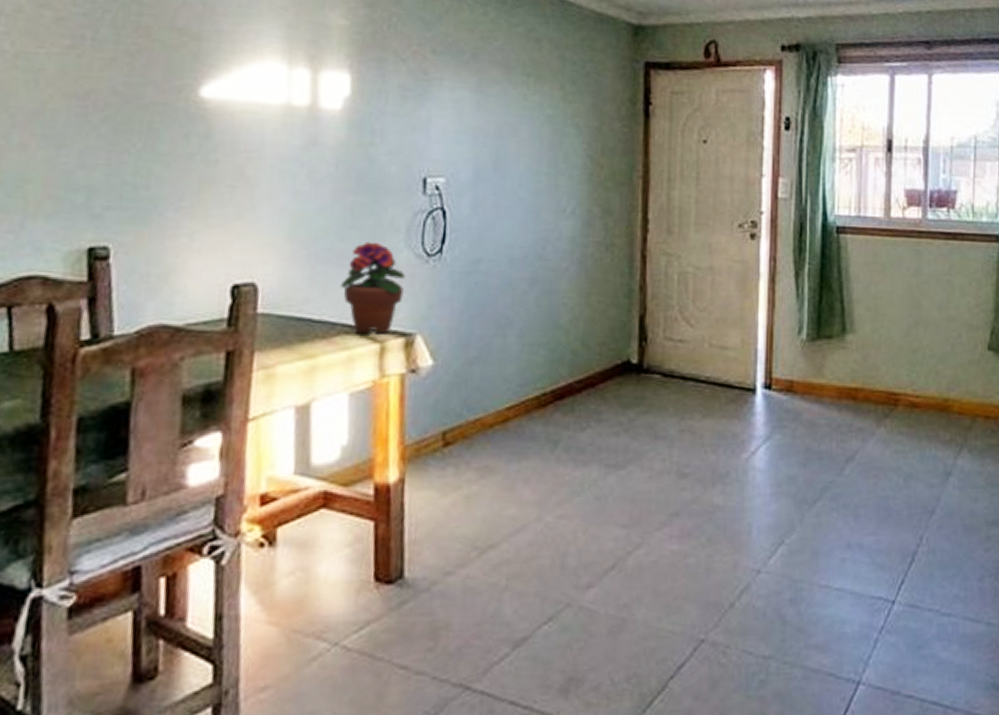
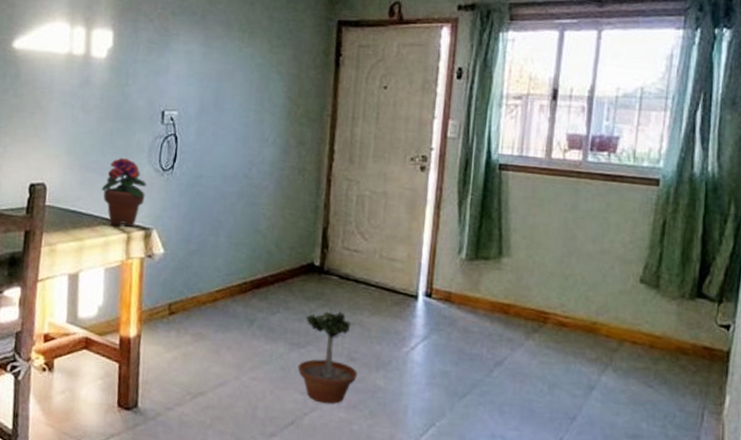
potted tree: none [617,404,691,536] -> present [297,300,358,405]

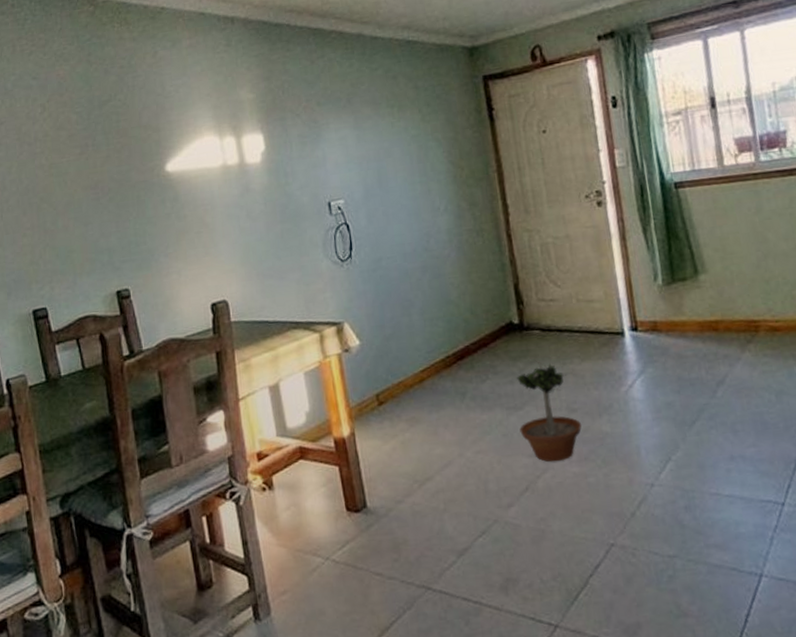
potted flower: present [101,157,147,227] -> none [283,257,330,328]

